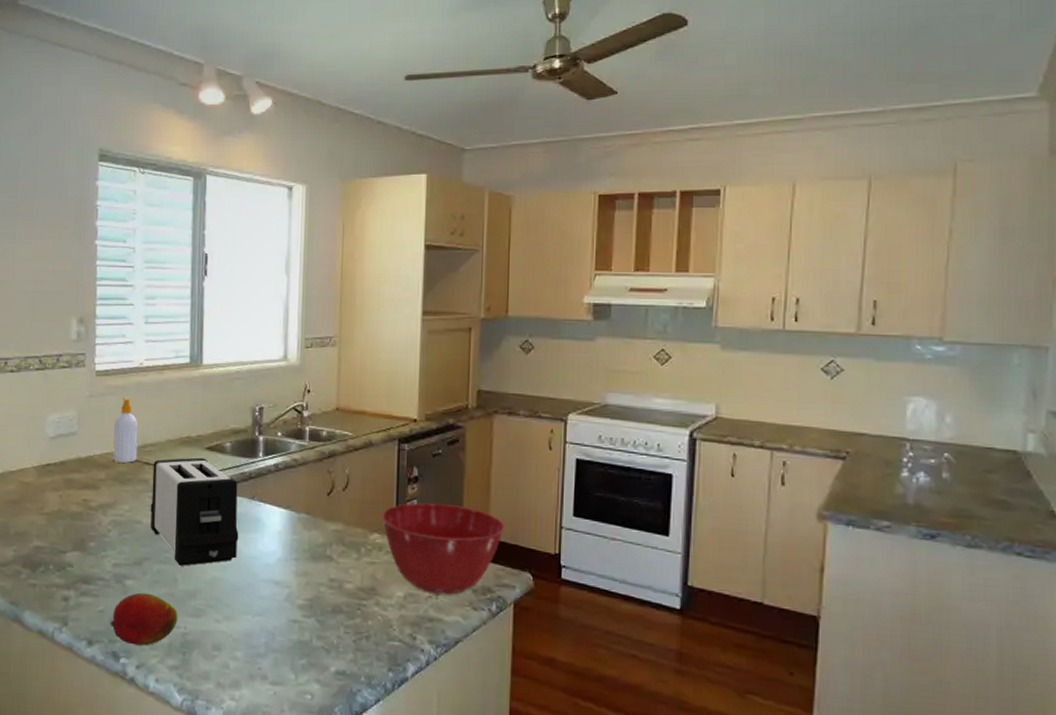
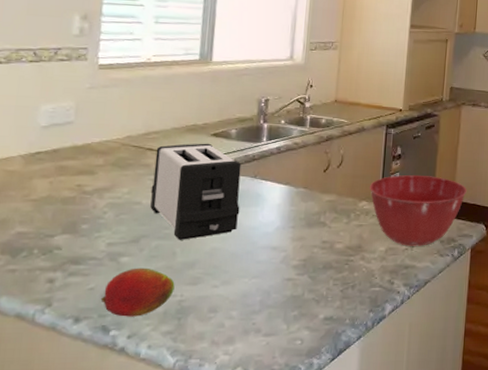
soap bottle: present [113,397,138,463] -> none [113,89,143,149]

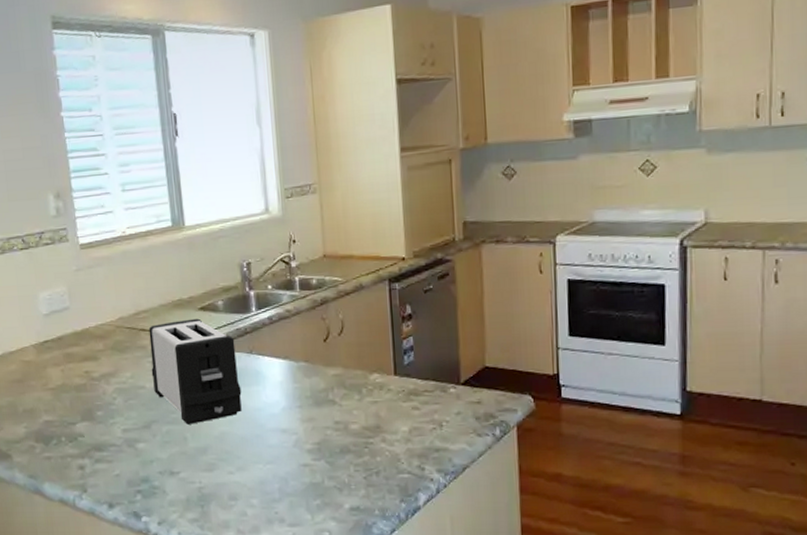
fruit: present [100,267,175,317] -> none [127,454,192,503]
mixing bowl: present [369,174,467,246] -> none [378,337,503,425]

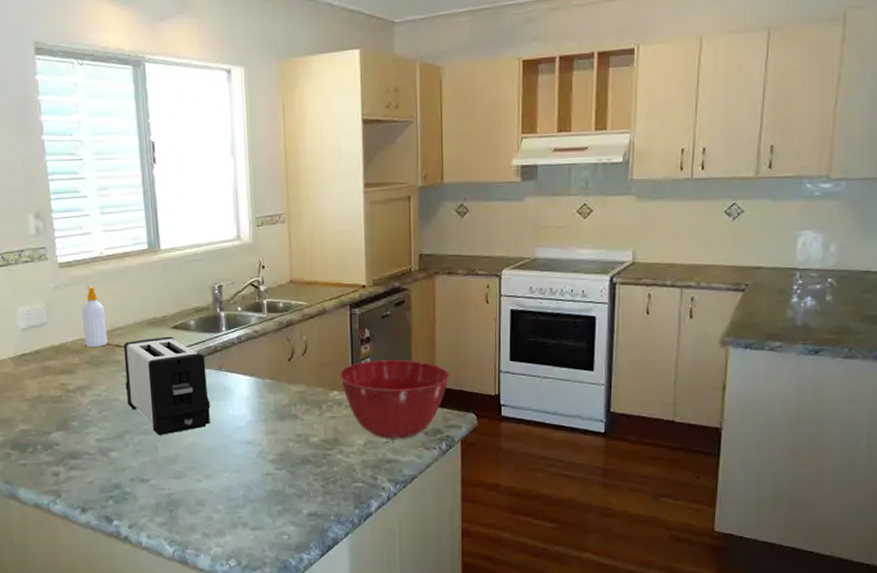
soap bottle: none [105,267,132,332] -> present [82,286,108,347]
mixing bowl: none [378,337,503,425] -> present [338,359,450,439]

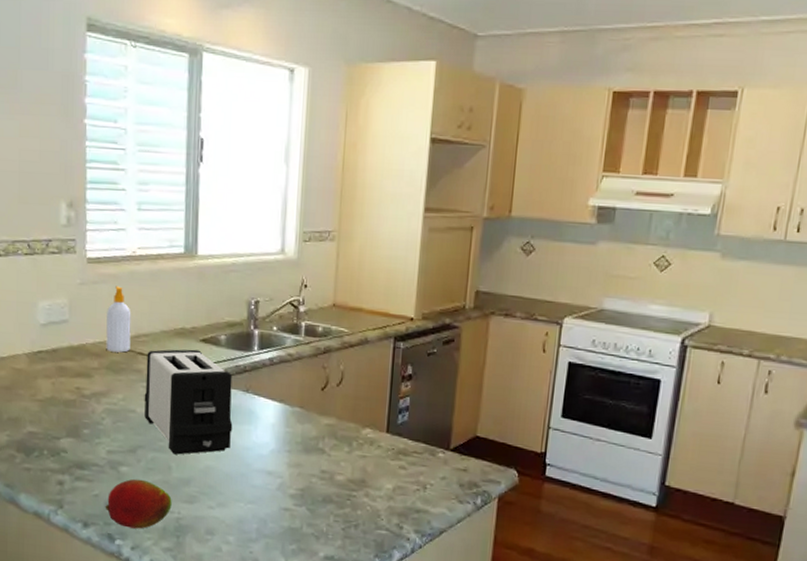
fruit: none [100,462,162,508] -> present [105,478,172,529]
mixing bowl: present [338,359,450,439] -> none [373,400,495,489]

